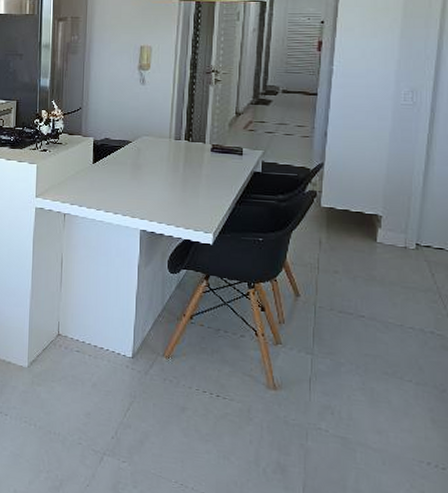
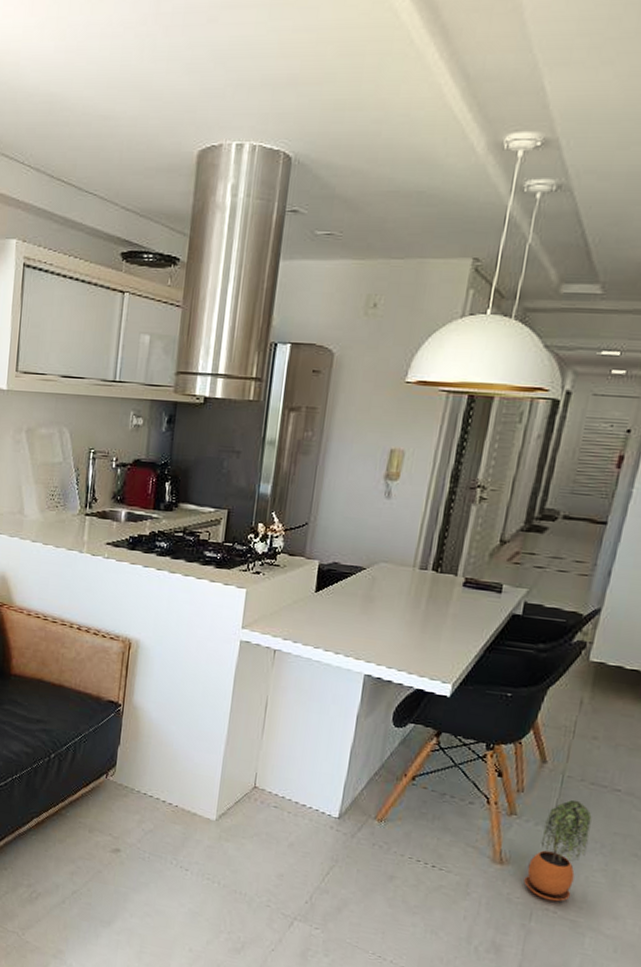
potted plant: none [296,327,346,421] -> present [524,799,592,902]

